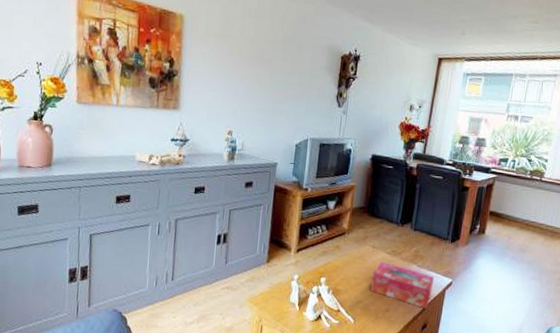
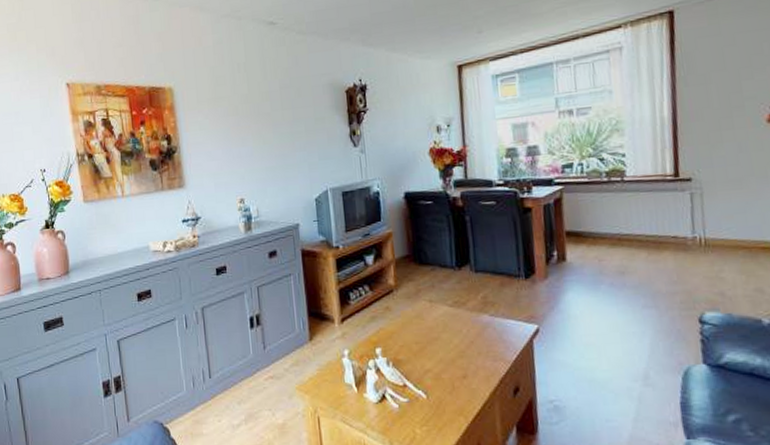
tissue box: present [369,261,434,309] -> none [436,316,516,368]

